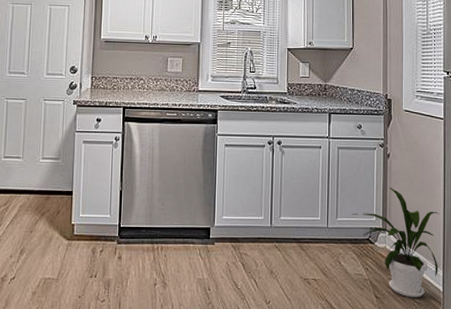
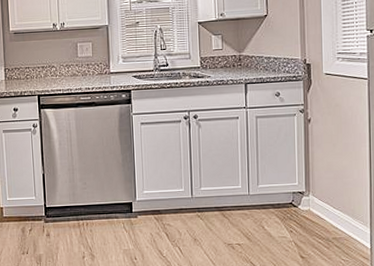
house plant: present [352,187,440,298] -> none [273,151,365,256]

